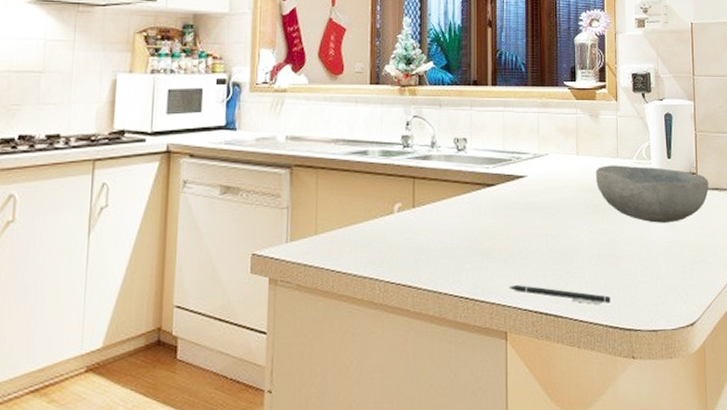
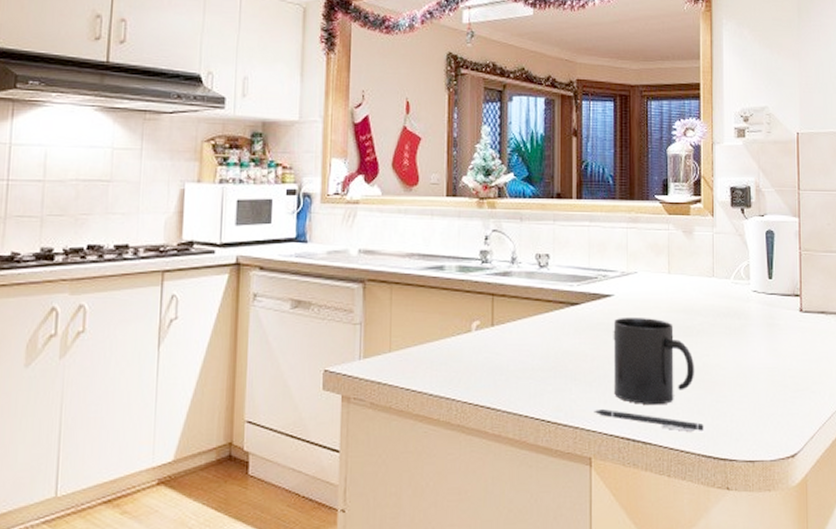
mug: none [526,196,602,280] -> present [613,316,695,406]
bowl: present [595,165,709,223] -> none [688,285,814,348]

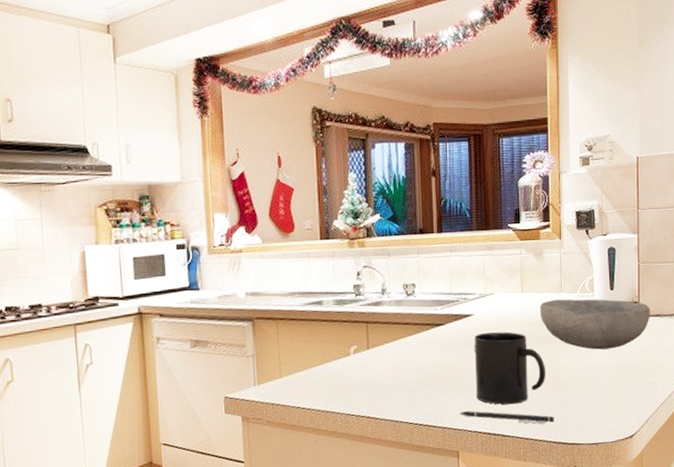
bowl: none [688,285,814,348] -> present [539,299,650,350]

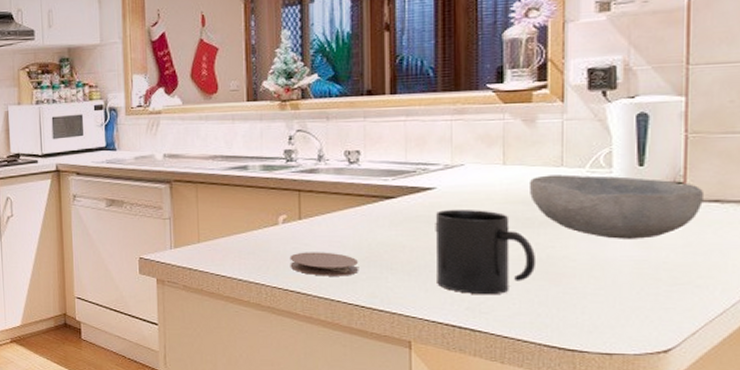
coaster: none [360,377,416,400] -> present [289,252,358,276]
pen: present [459,411,554,425] -> none [413,297,547,323]

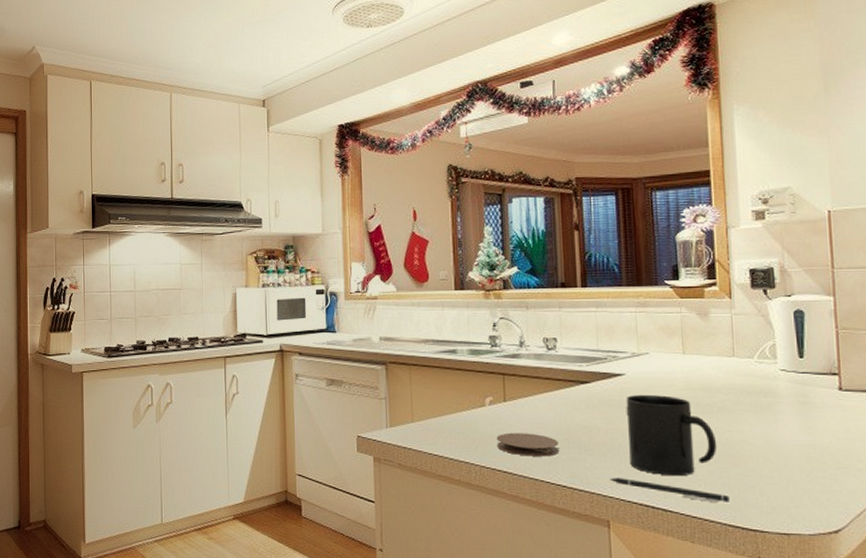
pen: none [413,297,547,323] -> present [609,478,730,503]
bowl: present [528,174,703,239] -> none [706,364,856,425]

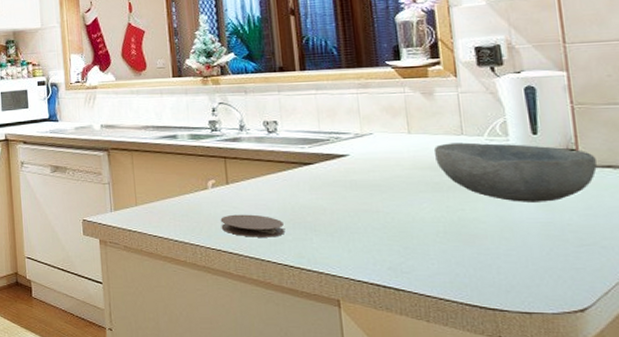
pen: present [609,478,730,503] -> none [338,258,465,282]
mug: present [626,394,718,477] -> none [351,174,450,256]
bowl: none [706,364,856,425] -> present [433,142,597,202]

